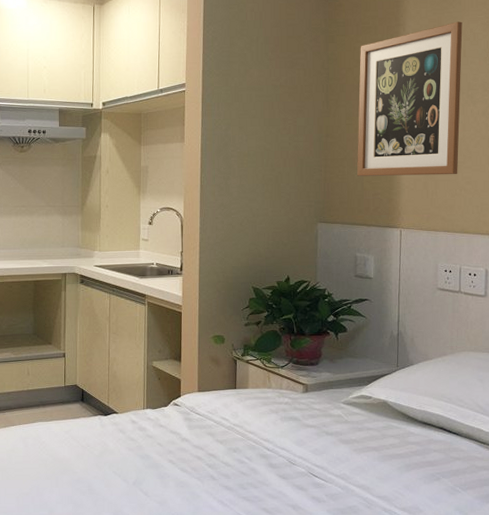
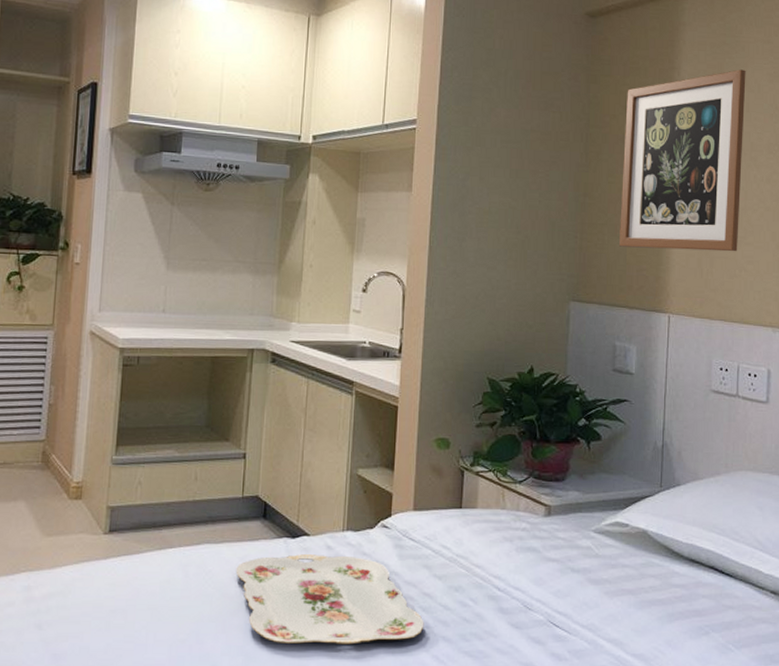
serving tray: none [63,427,211,494] -> present [236,554,424,645]

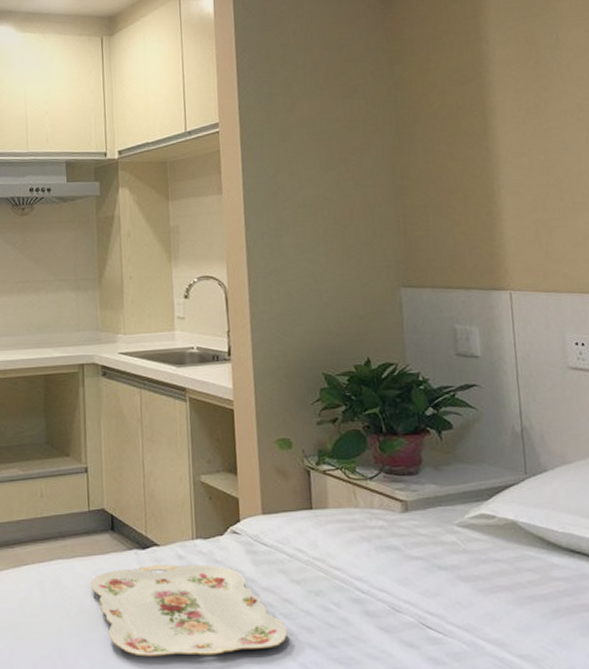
wall art: present [619,69,746,252] -> none [433,29,578,227]

